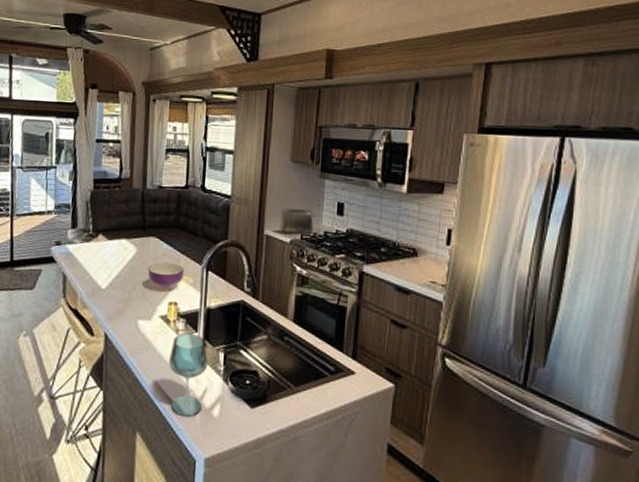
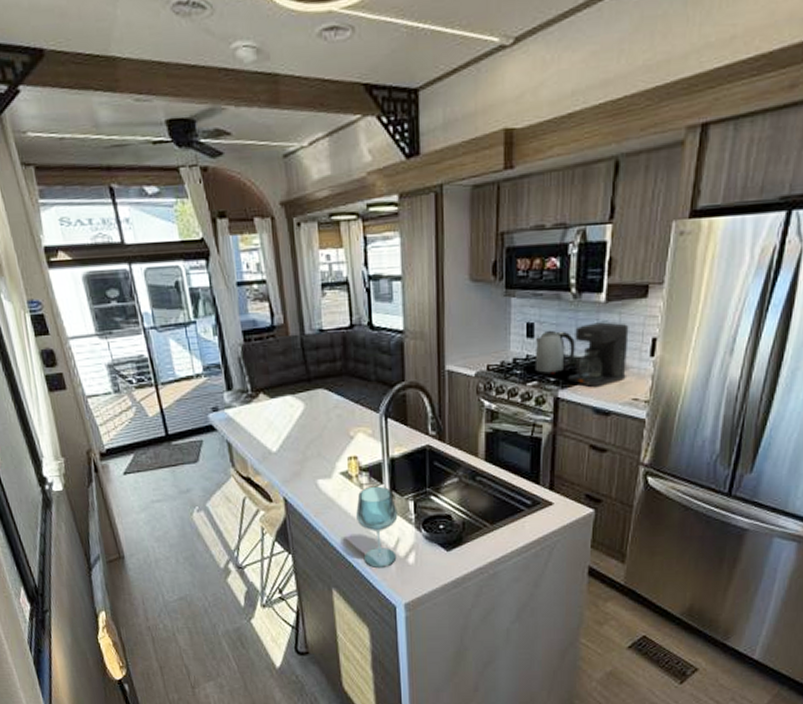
bowl: present [147,262,184,291] -> none [320,415,361,445]
toaster: present [280,208,316,235] -> none [463,334,502,367]
kettle: none [343,211,379,252] -> present [535,330,575,376]
coffee maker: none [372,209,427,267] -> present [568,322,629,388]

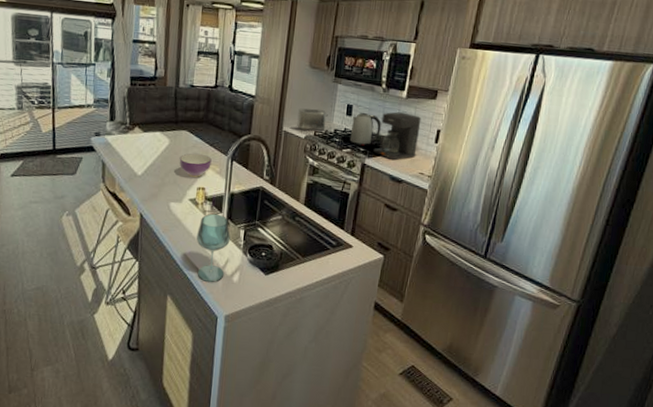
bowl: none [320,415,361,445] -> present [179,153,212,177]
toaster: none [463,334,502,367] -> present [297,108,328,132]

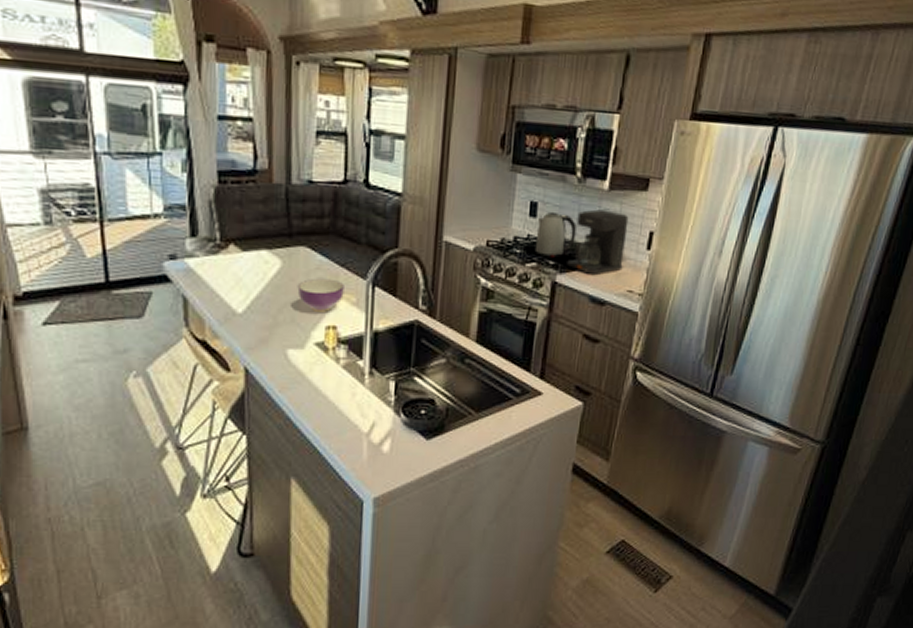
wine glass: present [196,213,231,282] -> none [327,361,376,455]
toaster: present [297,108,328,132] -> none [462,208,505,241]

